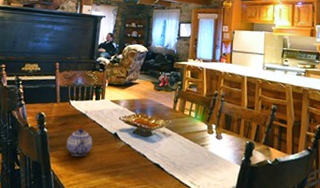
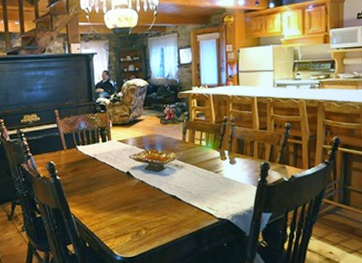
teapot: present [66,128,93,157] -> none [81,172,107,198]

